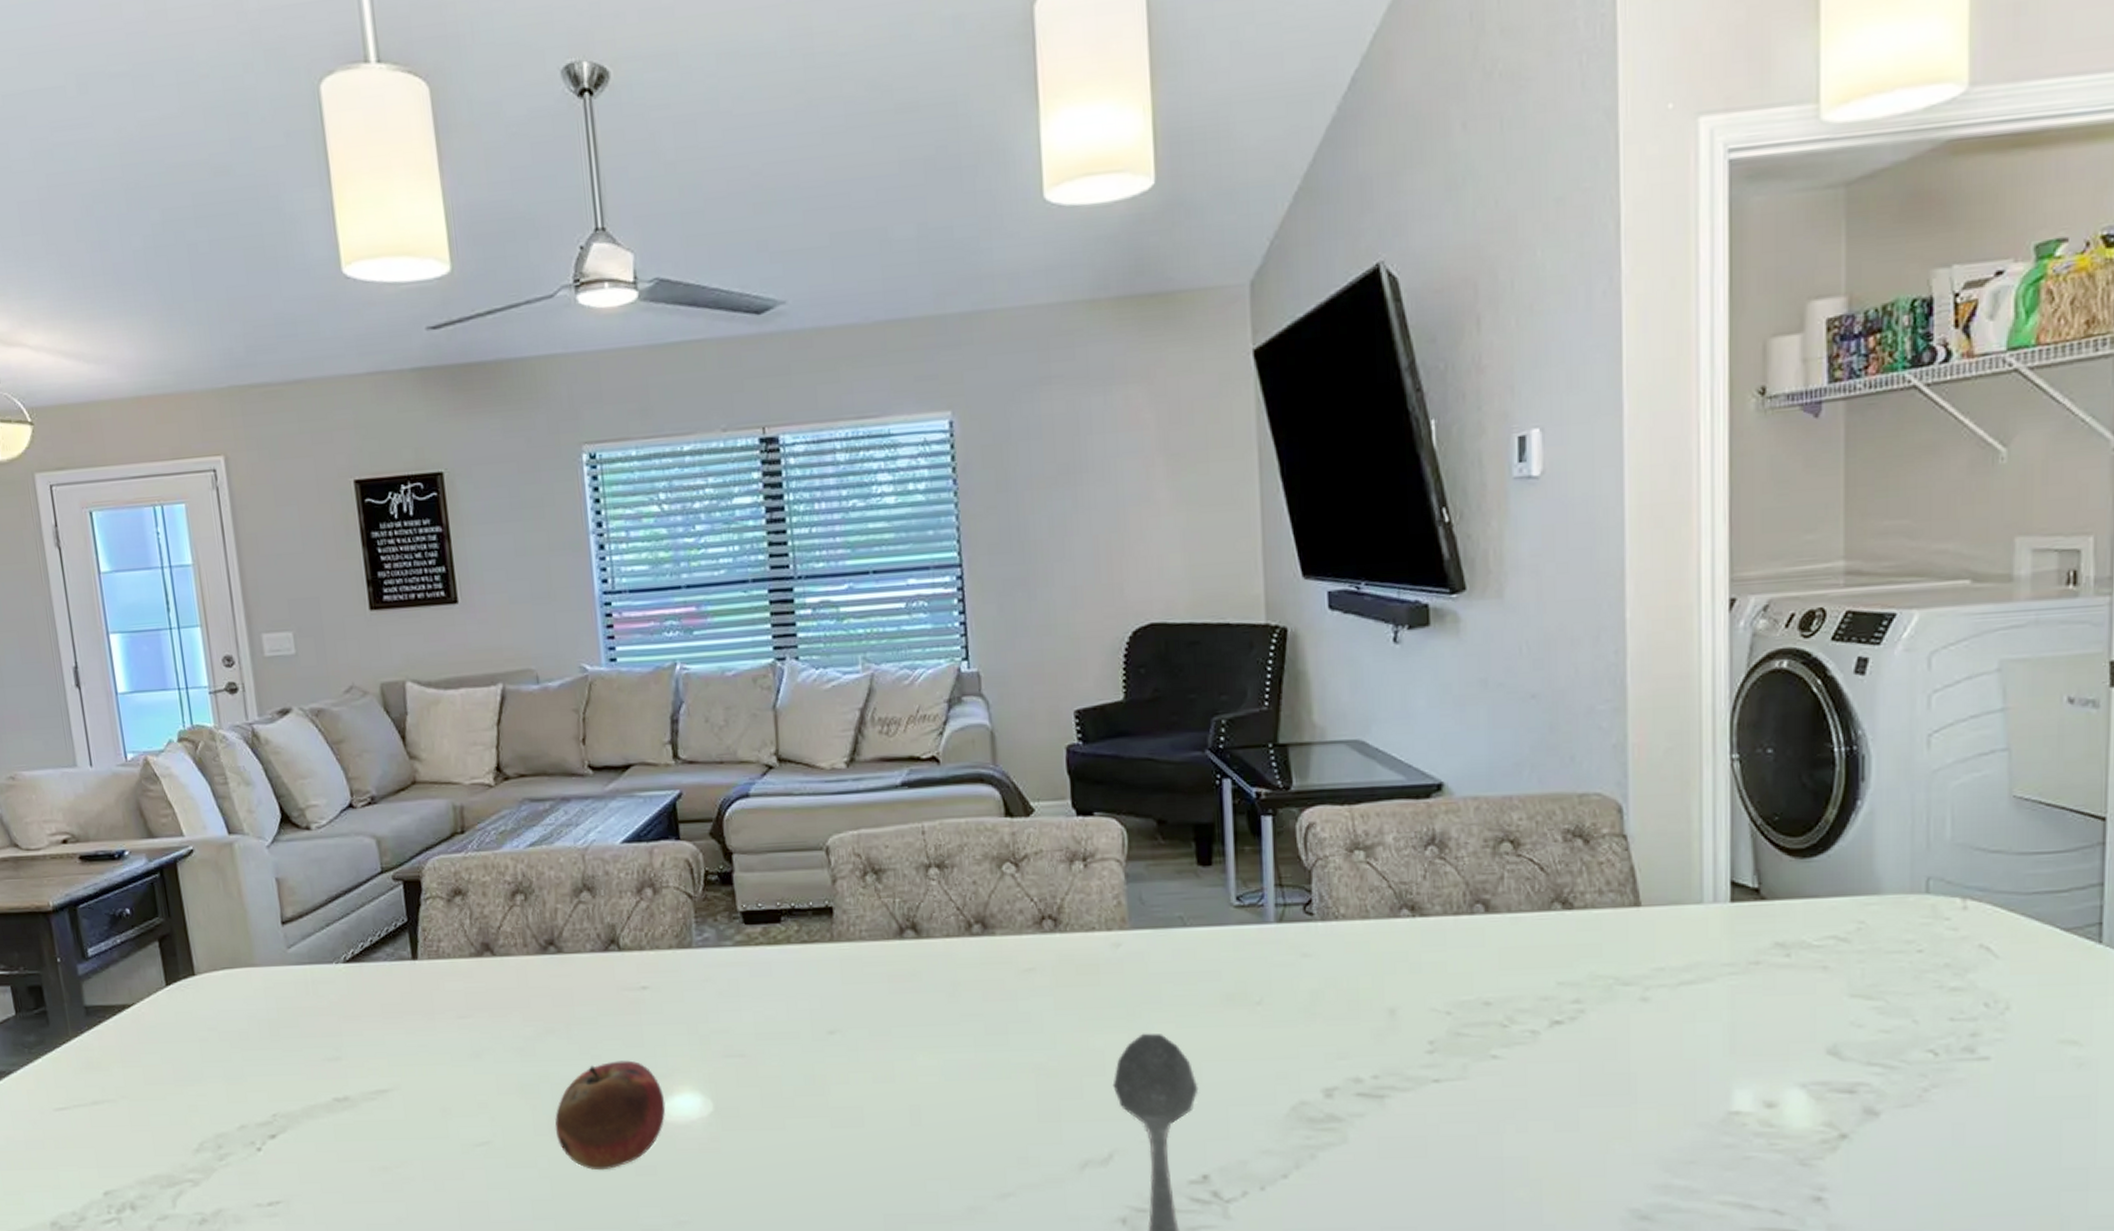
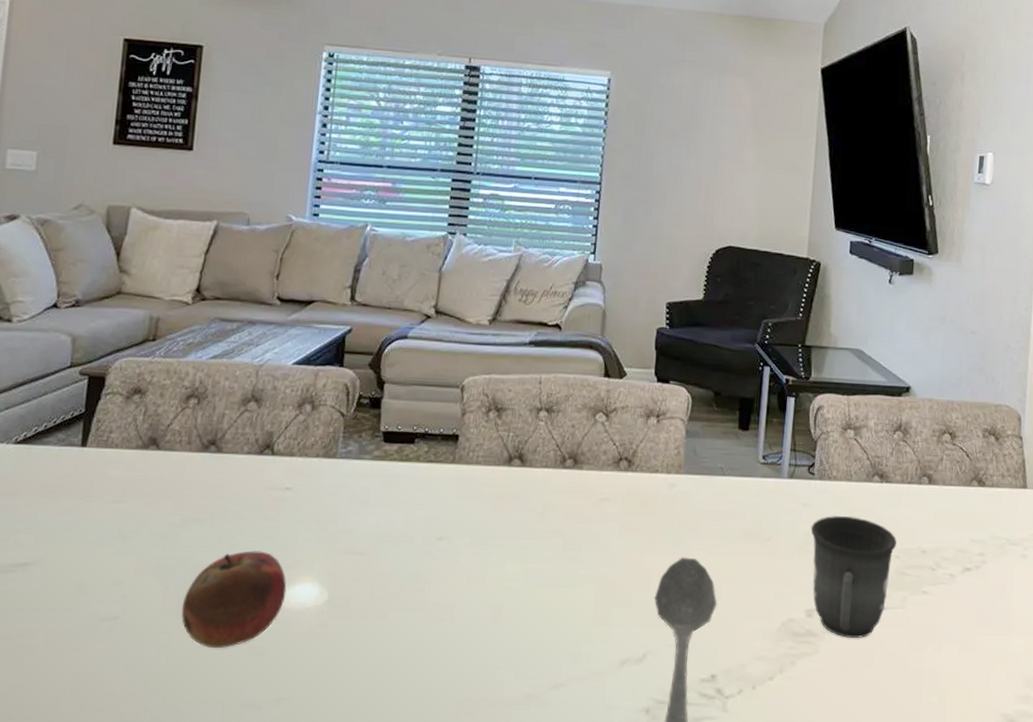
mug: none [1317,965,1445,1121] -> present [811,516,897,638]

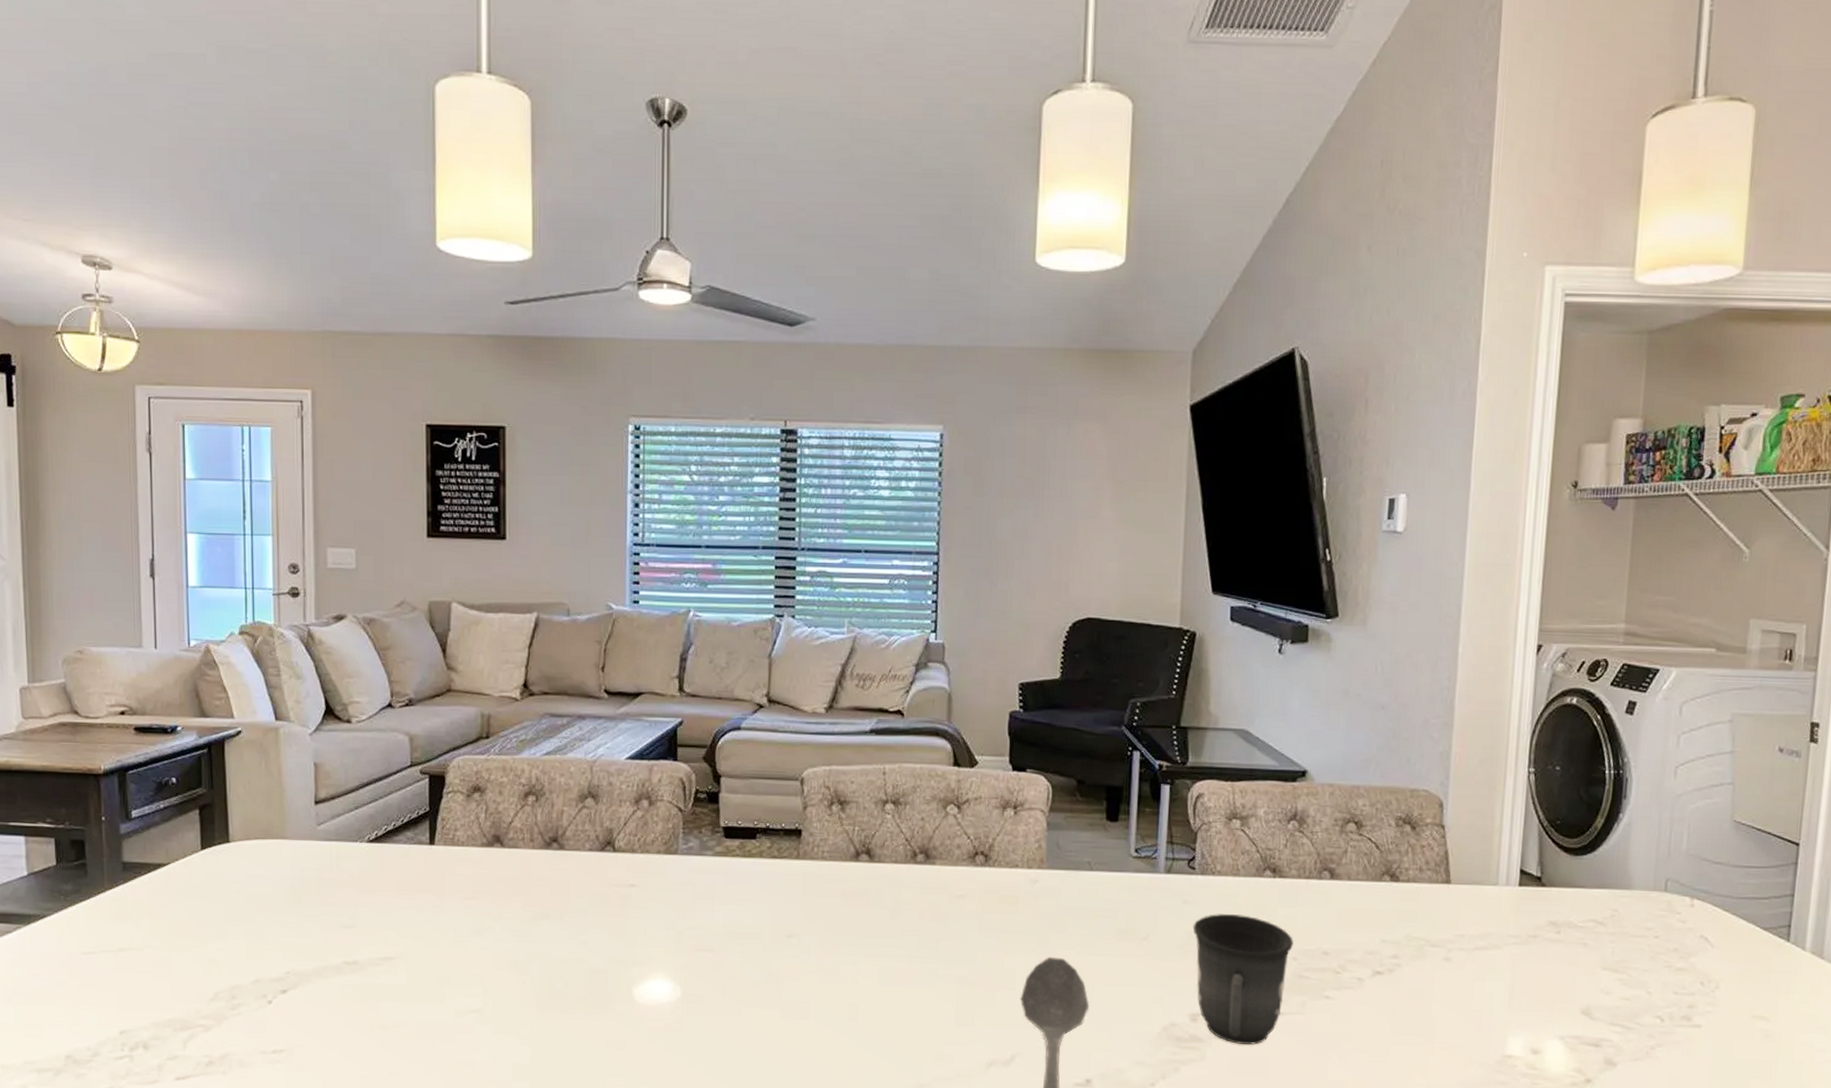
fruit: present [181,551,287,649] -> none [540,947,640,1042]

